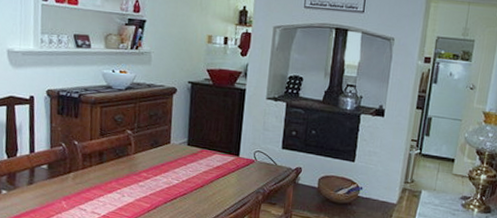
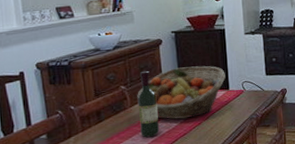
wine bottle: none [140,118,162,190] -> present [137,70,160,138]
fruit basket: none [141,122,238,179] -> present [136,66,226,120]

